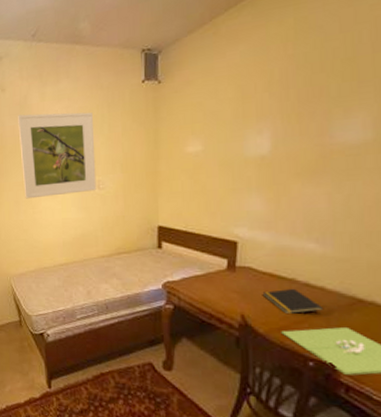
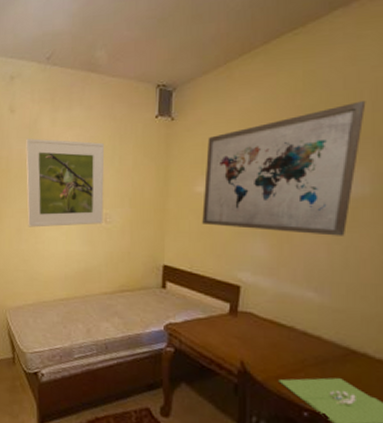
wall art: none [194,42,365,186] -> present [202,101,366,236]
notepad: present [262,288,324,315] -> none [262,336,320,363]

